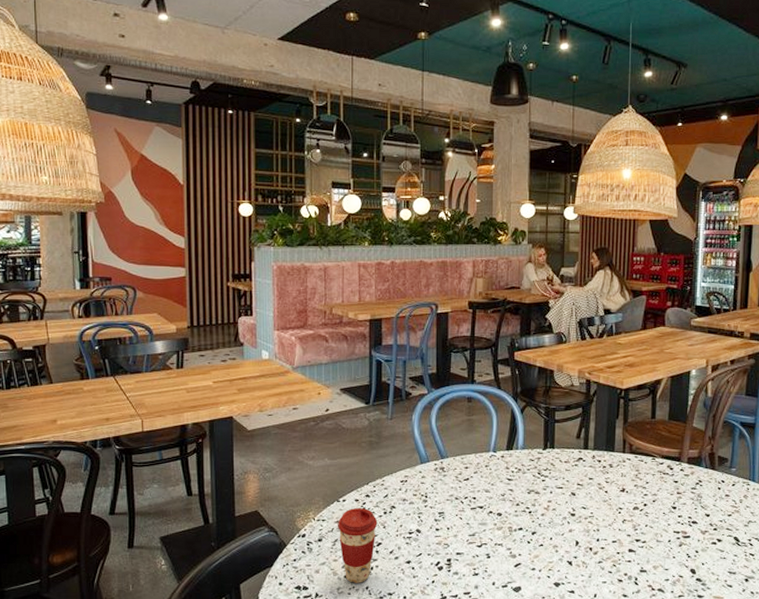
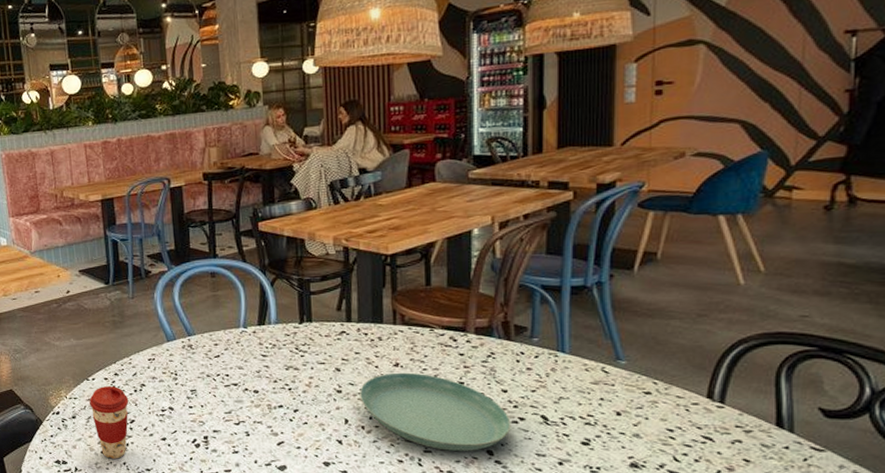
saucer: none [590,497,711,570] -> present [360,372,512,451]

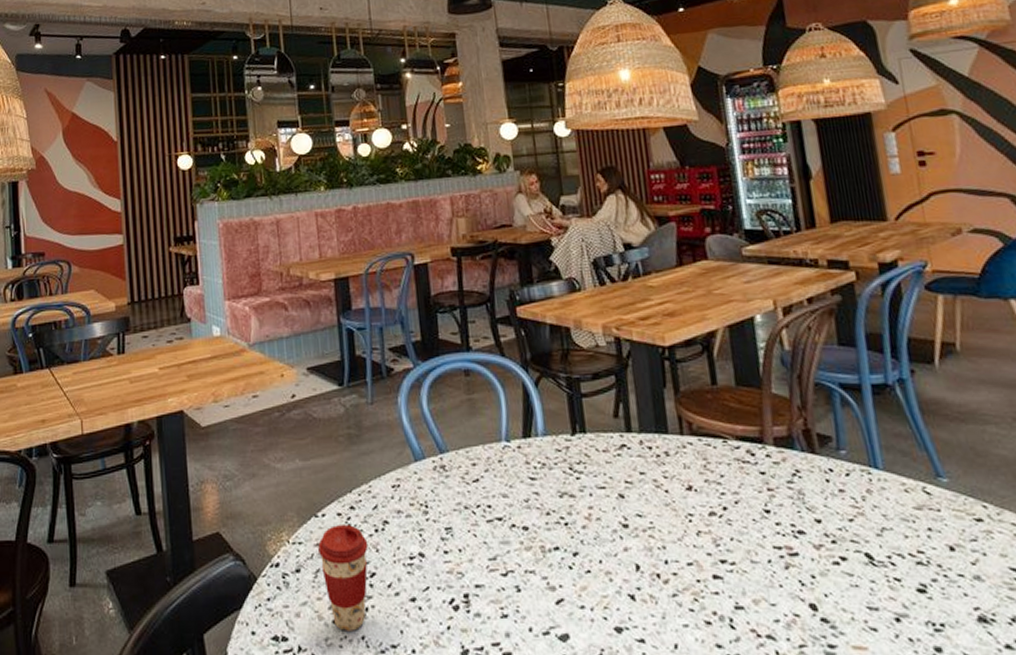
saucer: present [360,372,512,451] -> none [649,498,833,606]

